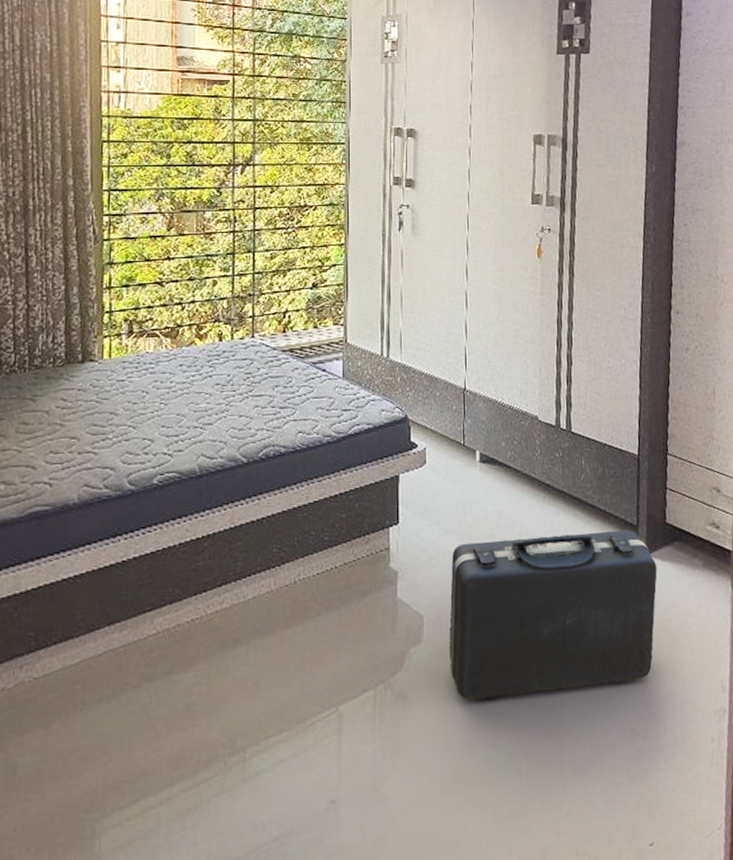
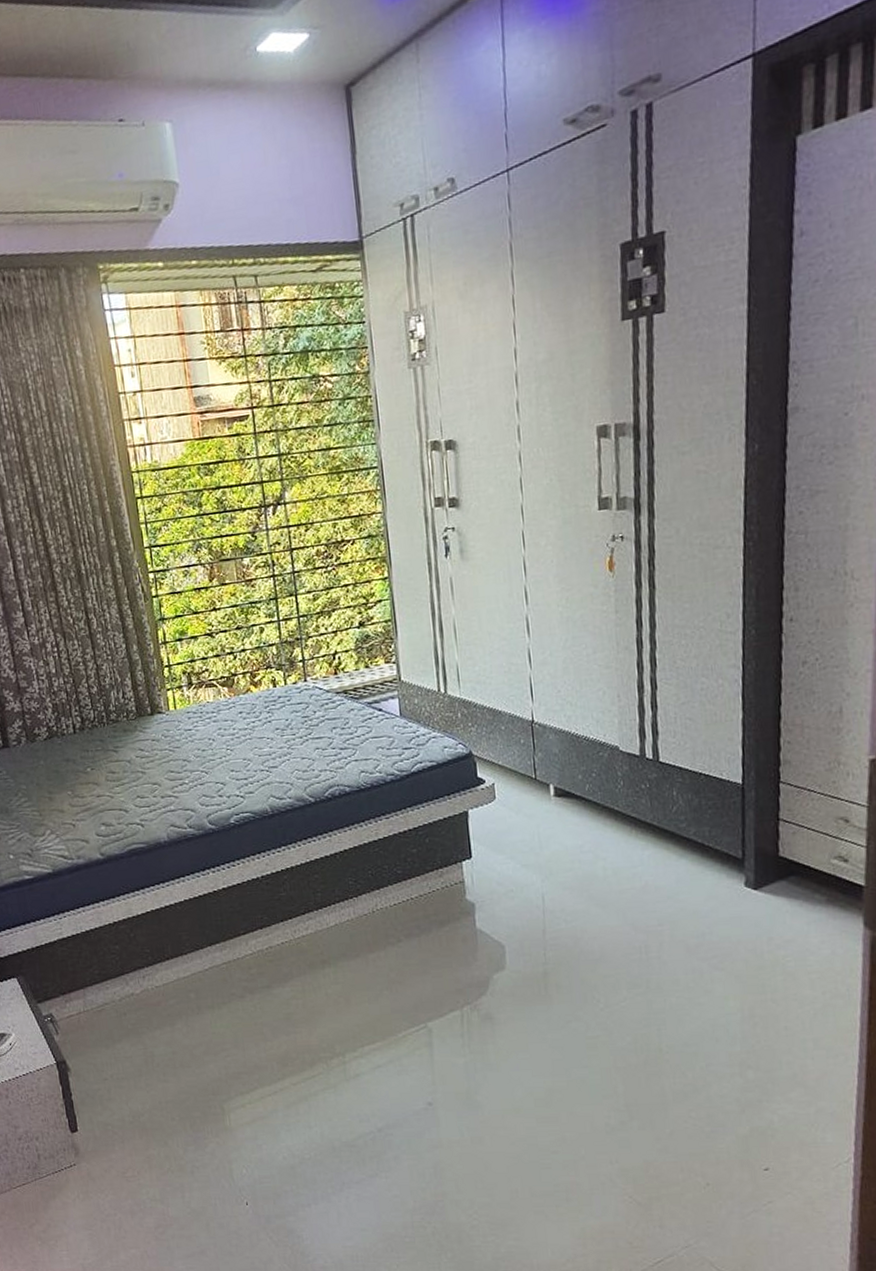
suitcase: present [448,529,657,702] -> none [530,863,769,1027]

